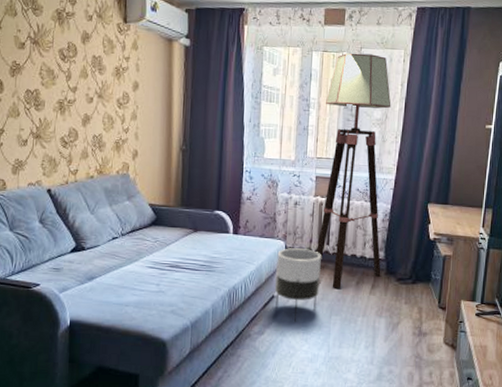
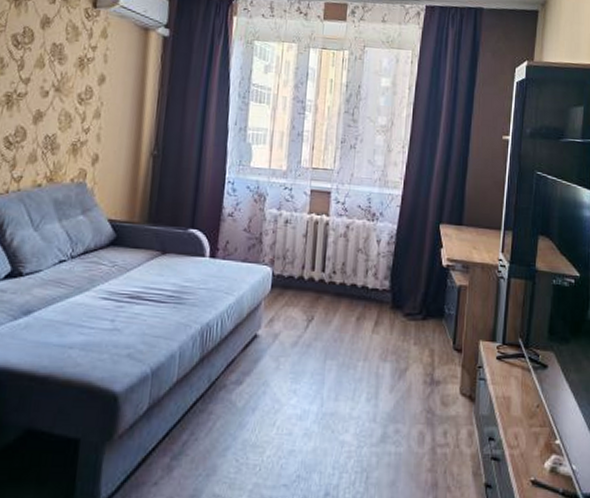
planter: present [275,248,321,322] -> none [258,275,315,368]
floor lamp: present [315,53,391,288] -> none [308,51,398,326]

